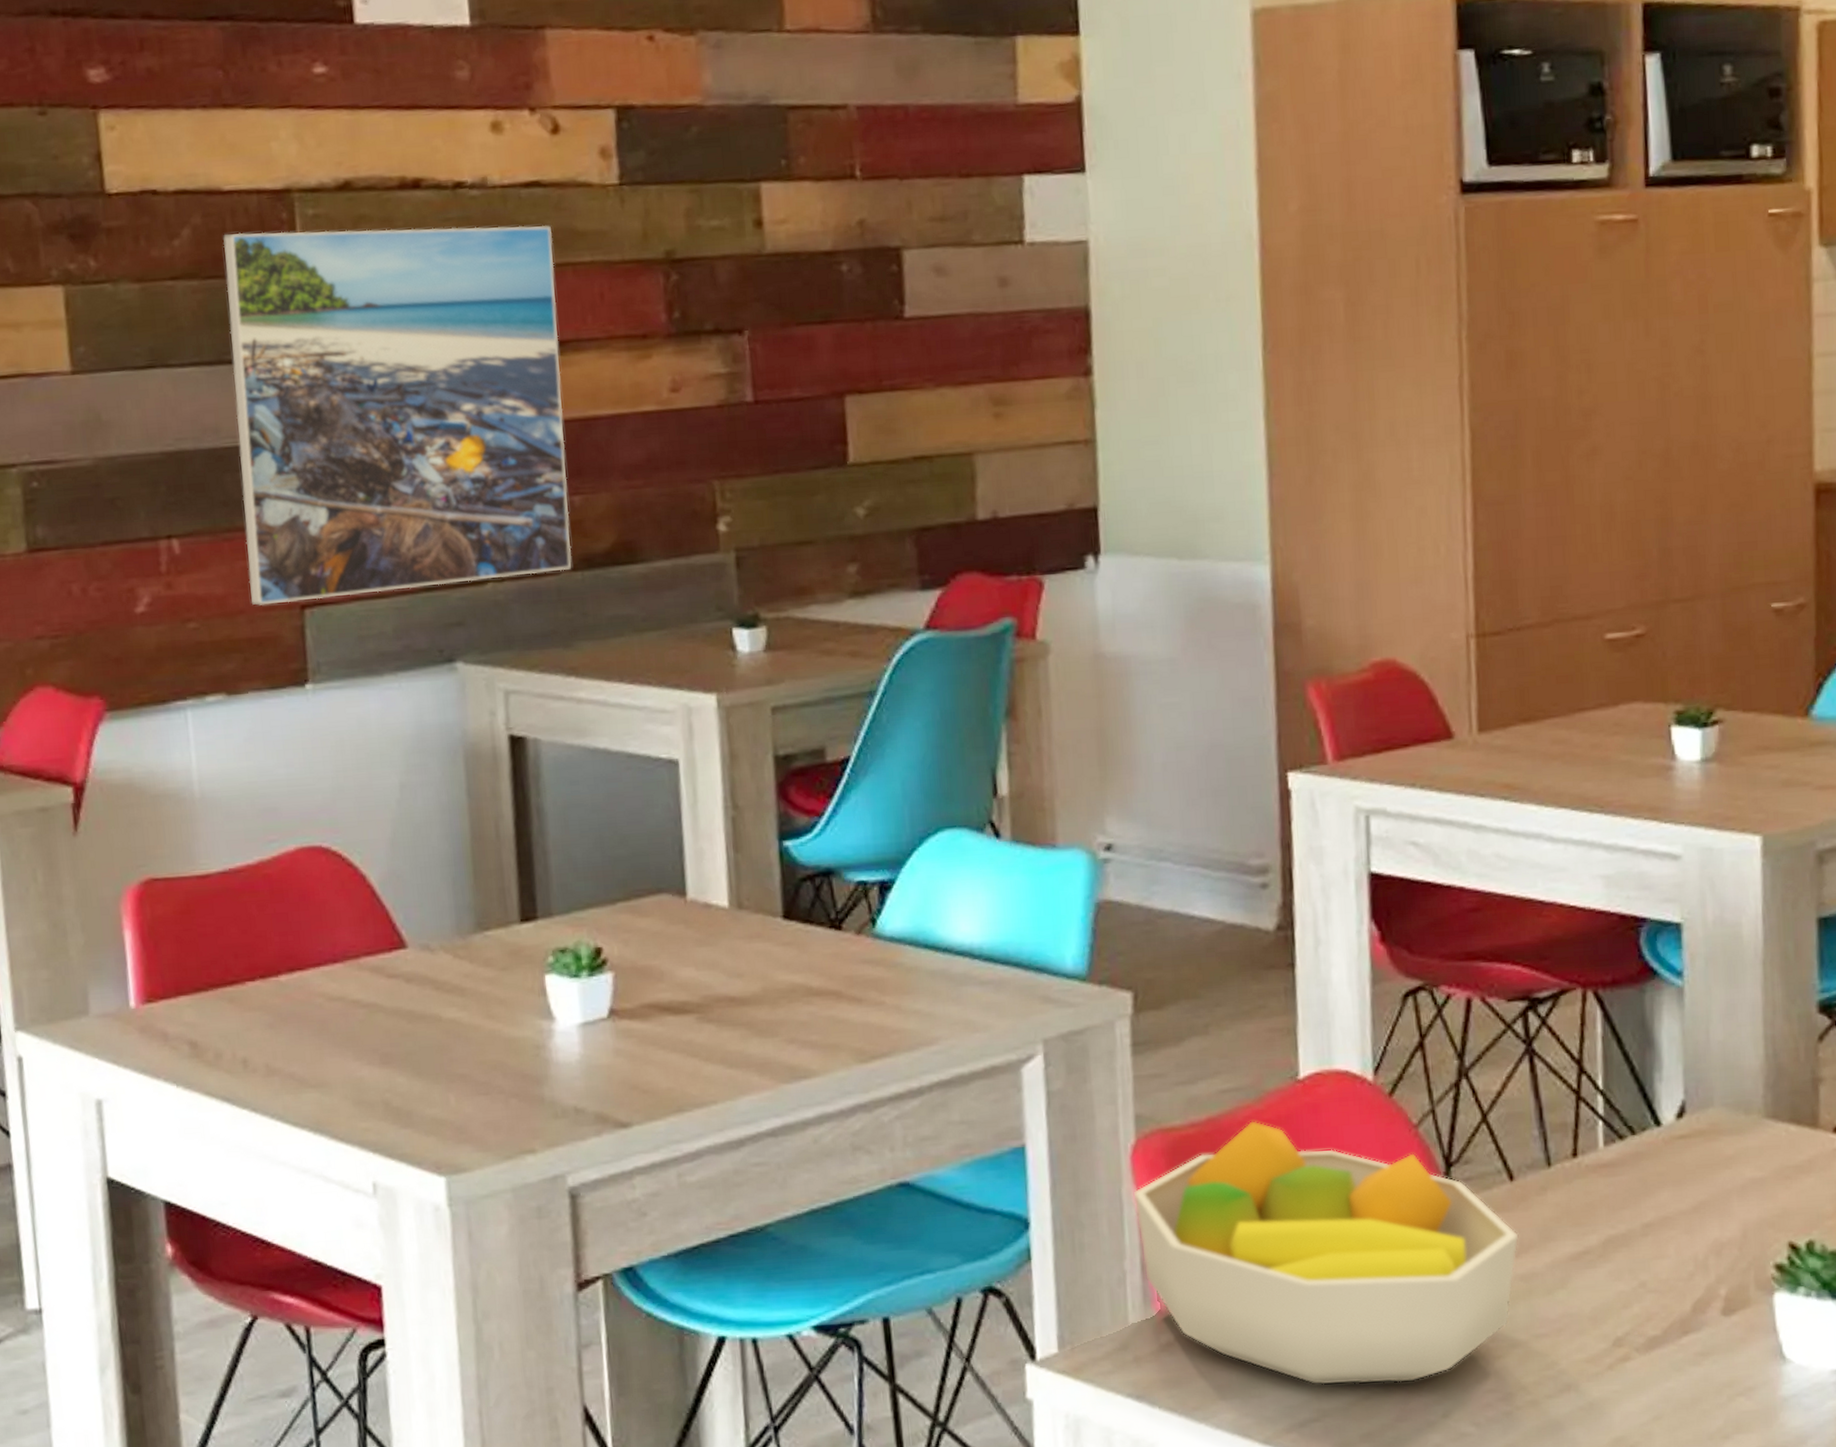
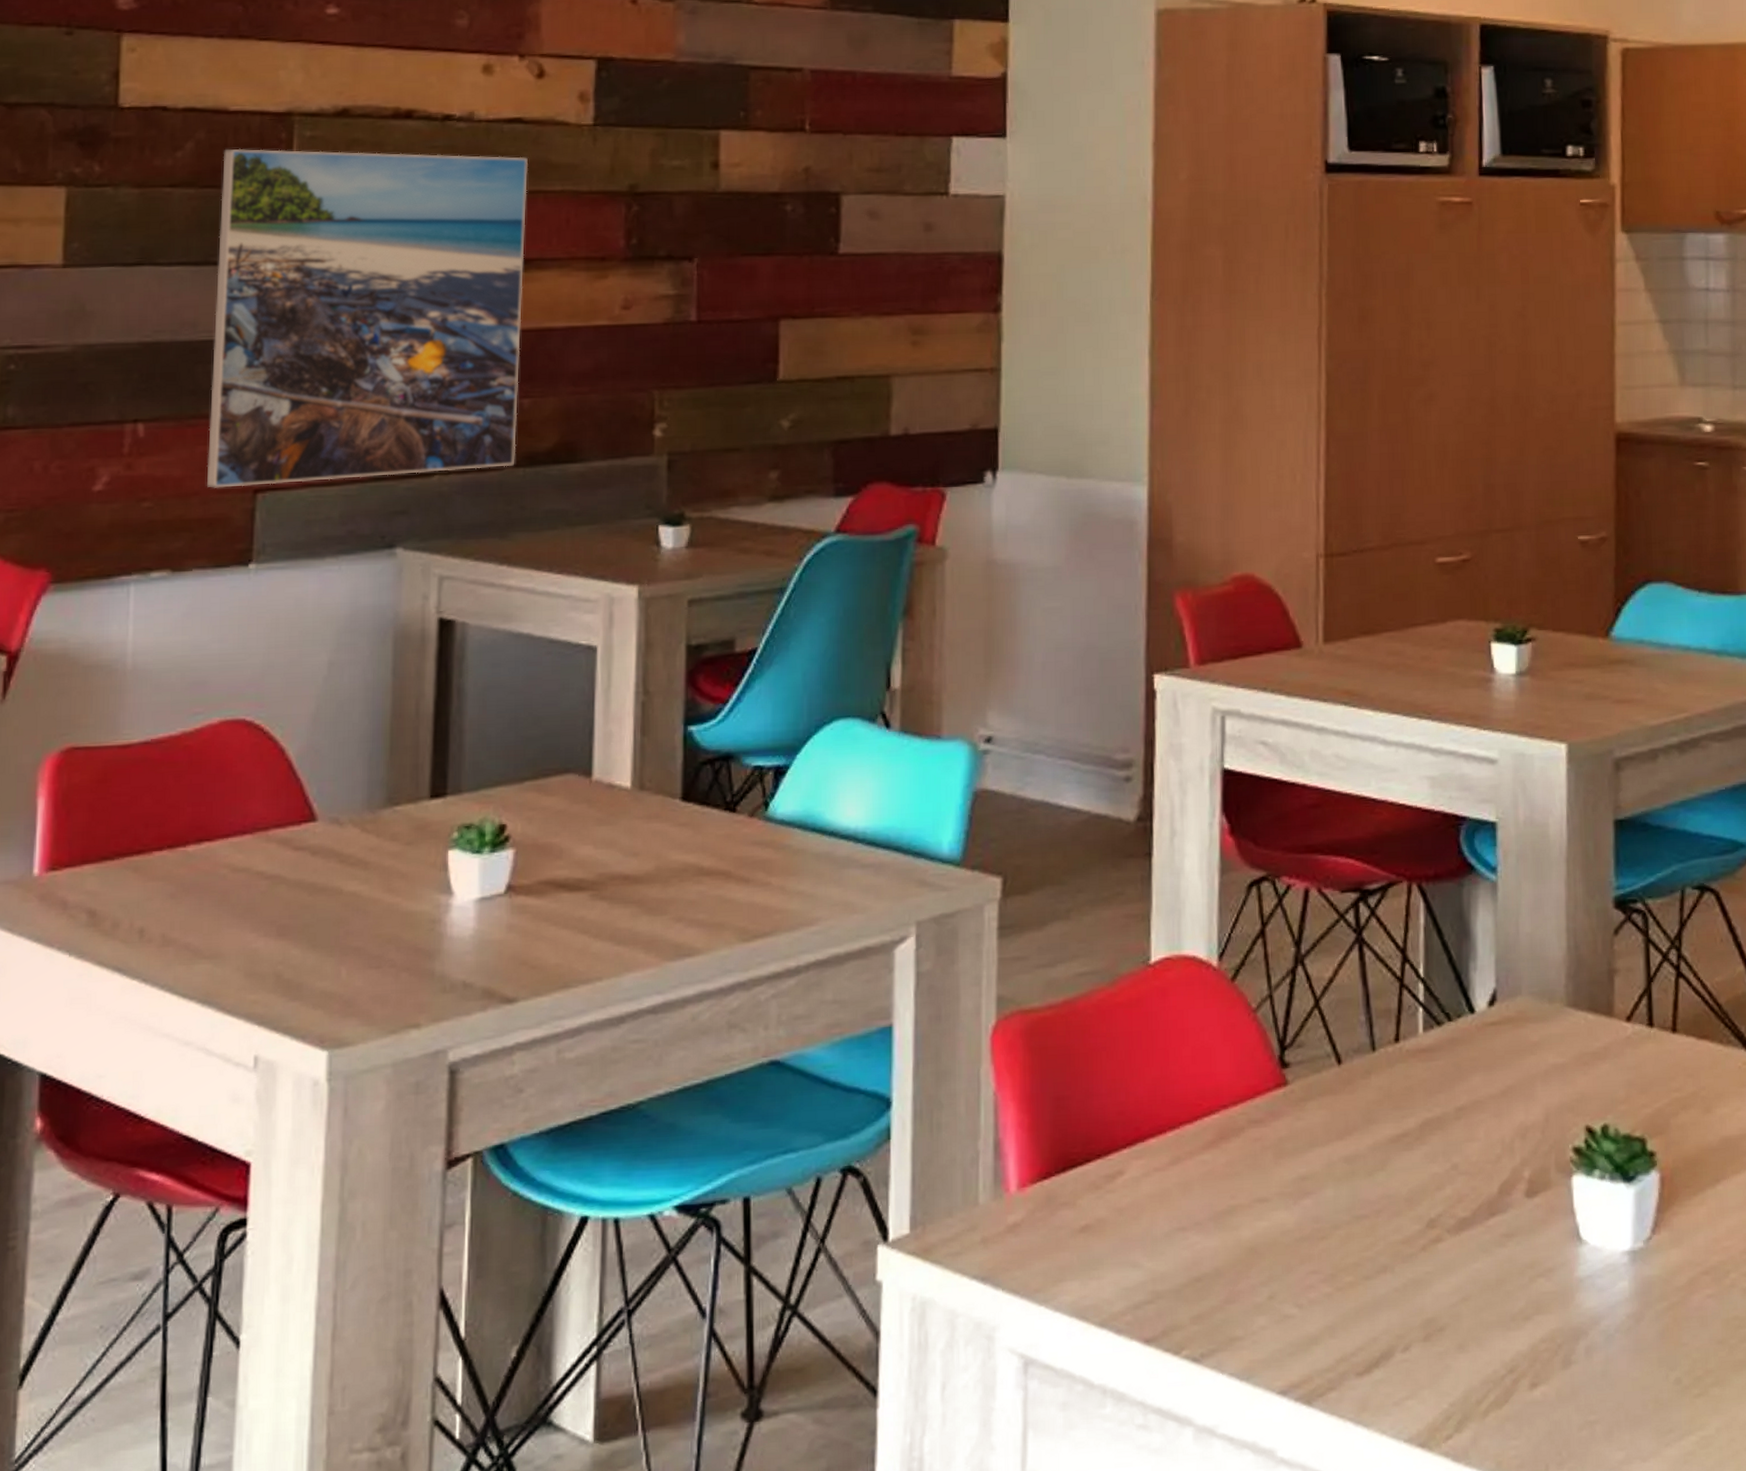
fruit bowl: present [1134,1121,1519,1385] -> none [991,1003,1344,1267]

